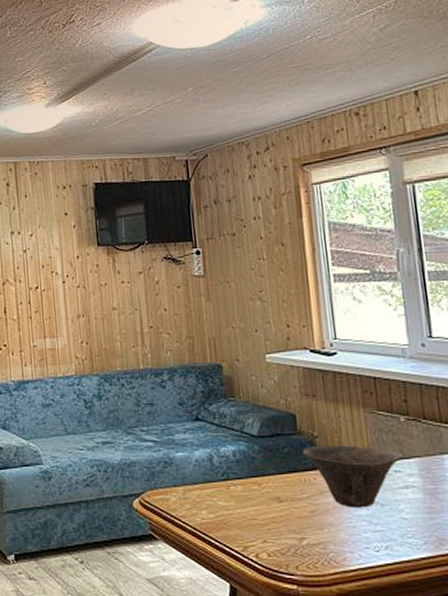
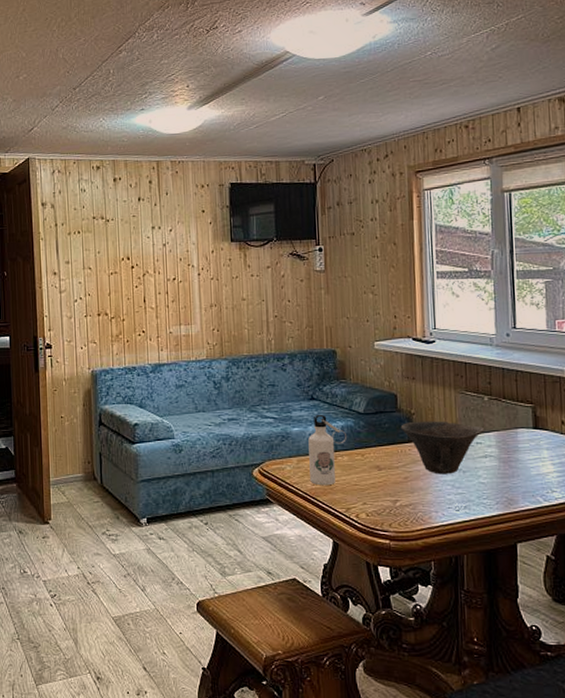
water bottle: none [195,437,239,520] -> present [308,414,346,486]

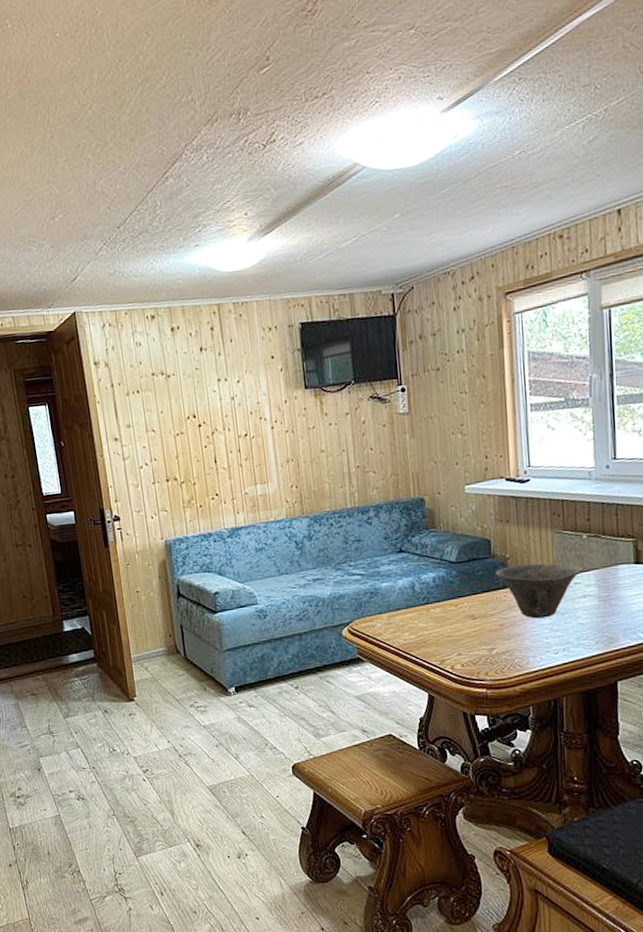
water bottle: present [308,414,346,486] -> none [398,566,438,640]

